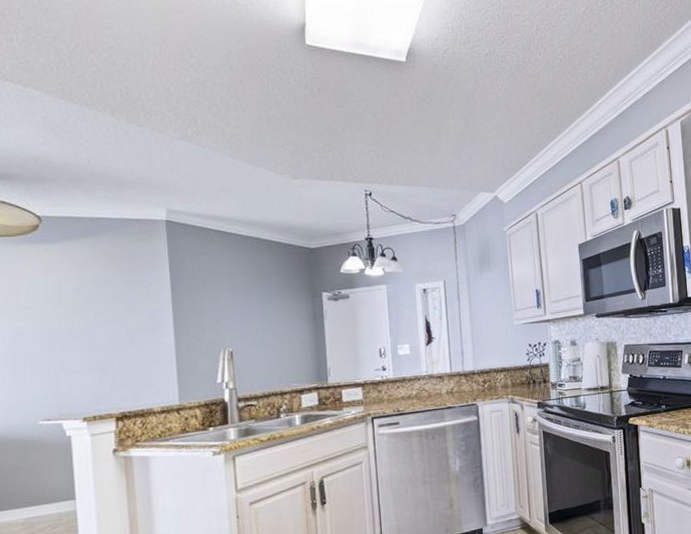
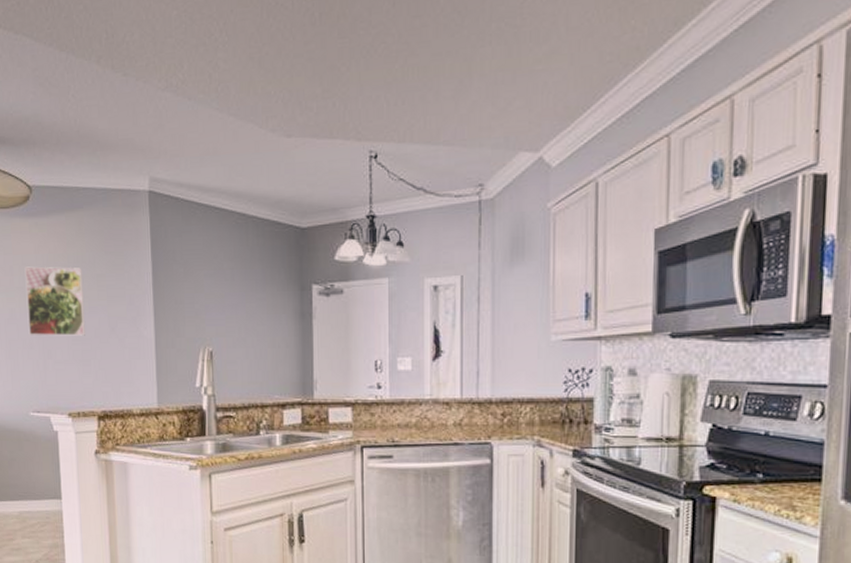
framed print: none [33,286,101,350] -> present [24,266,85,336]

